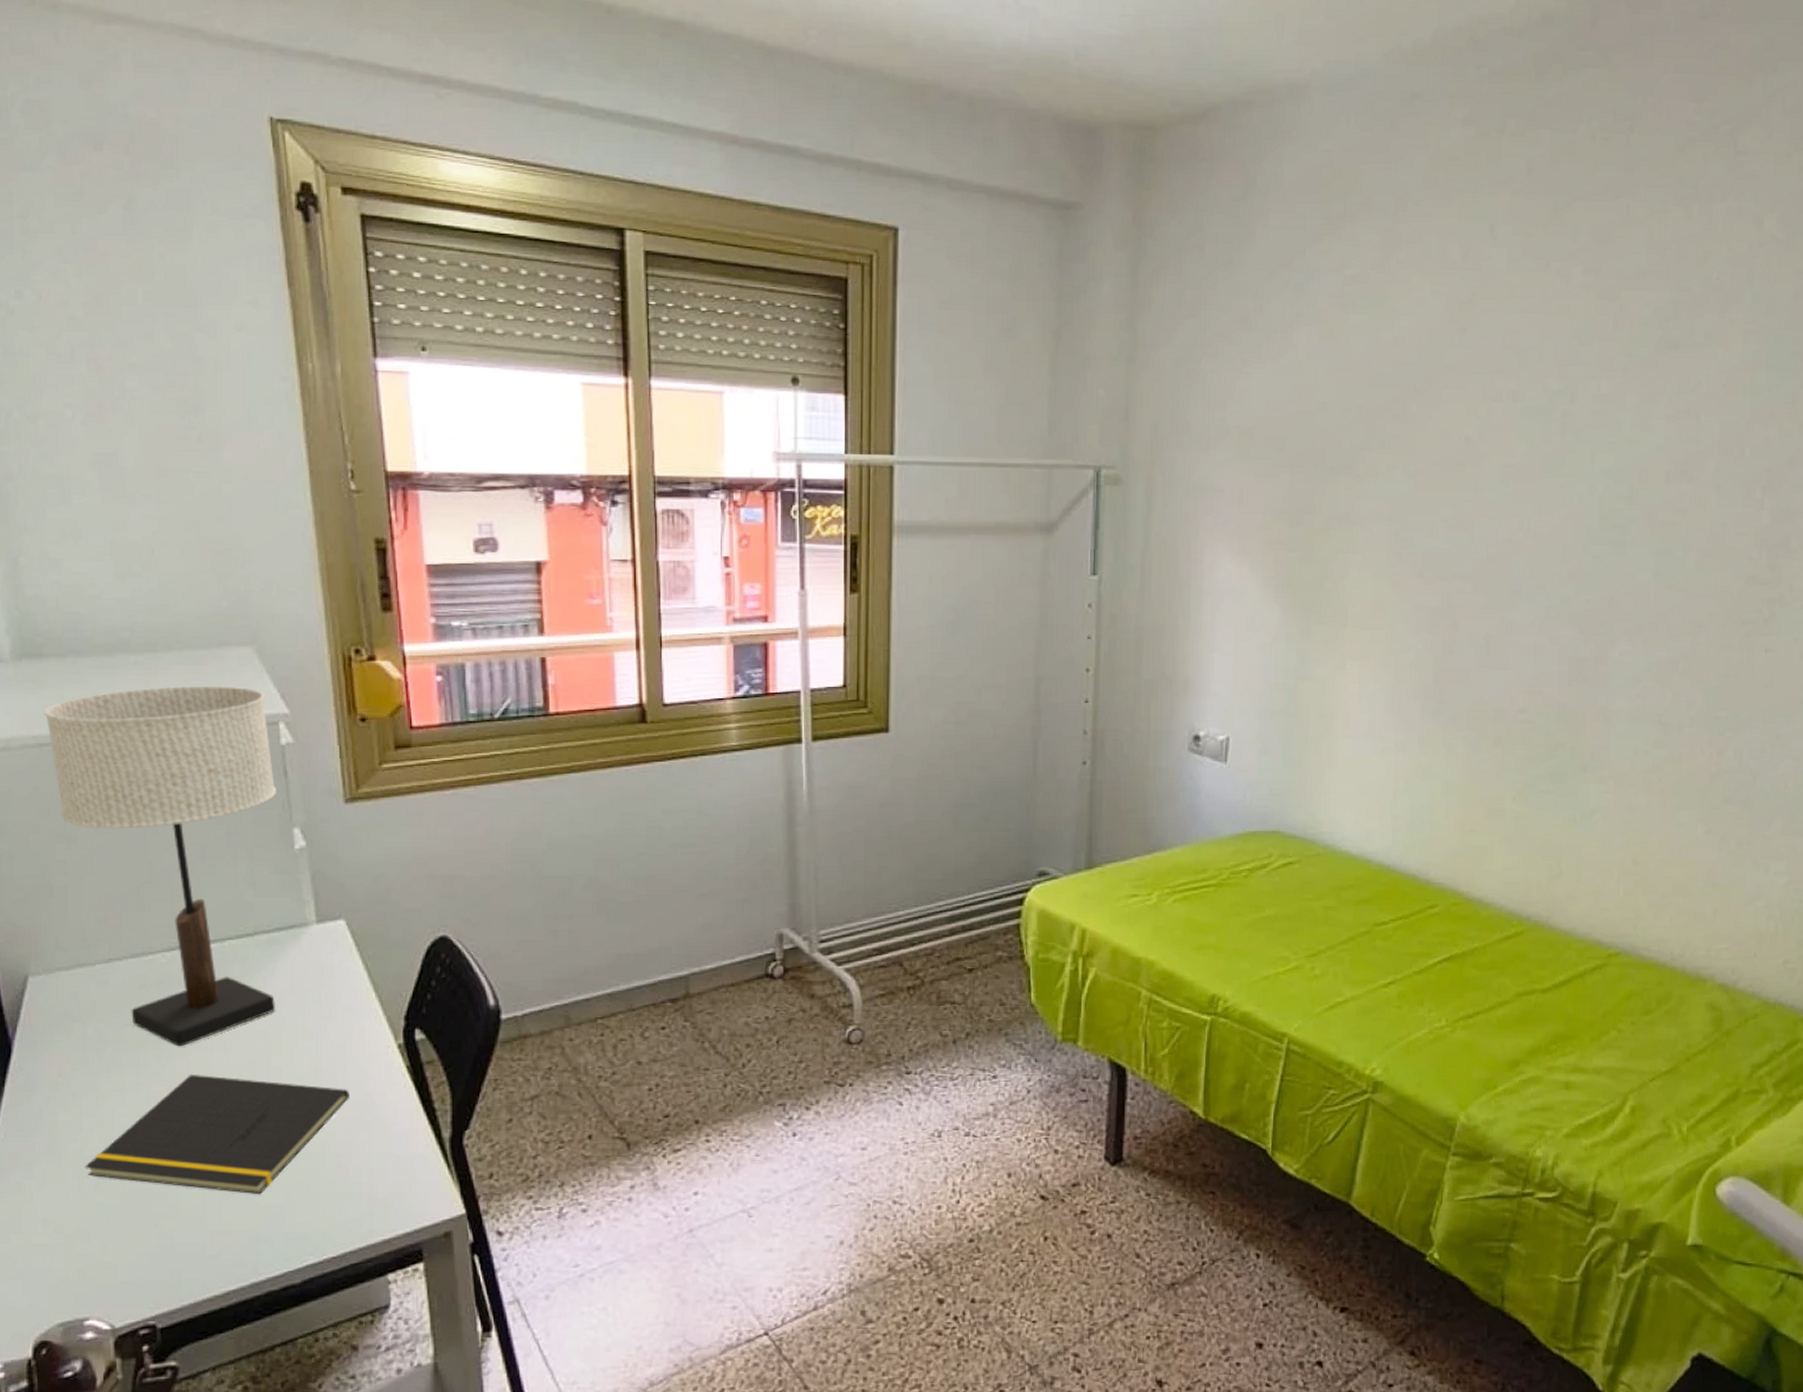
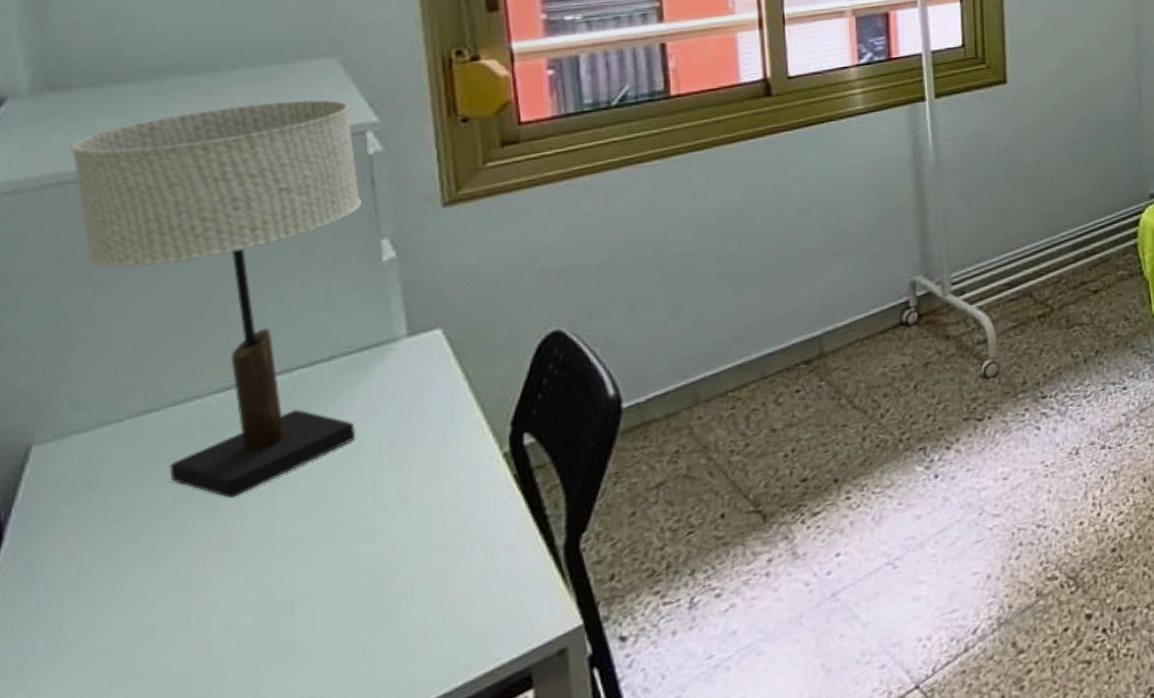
notepad: present [85,1074,349,1195] -> none [98,511,445,671]

